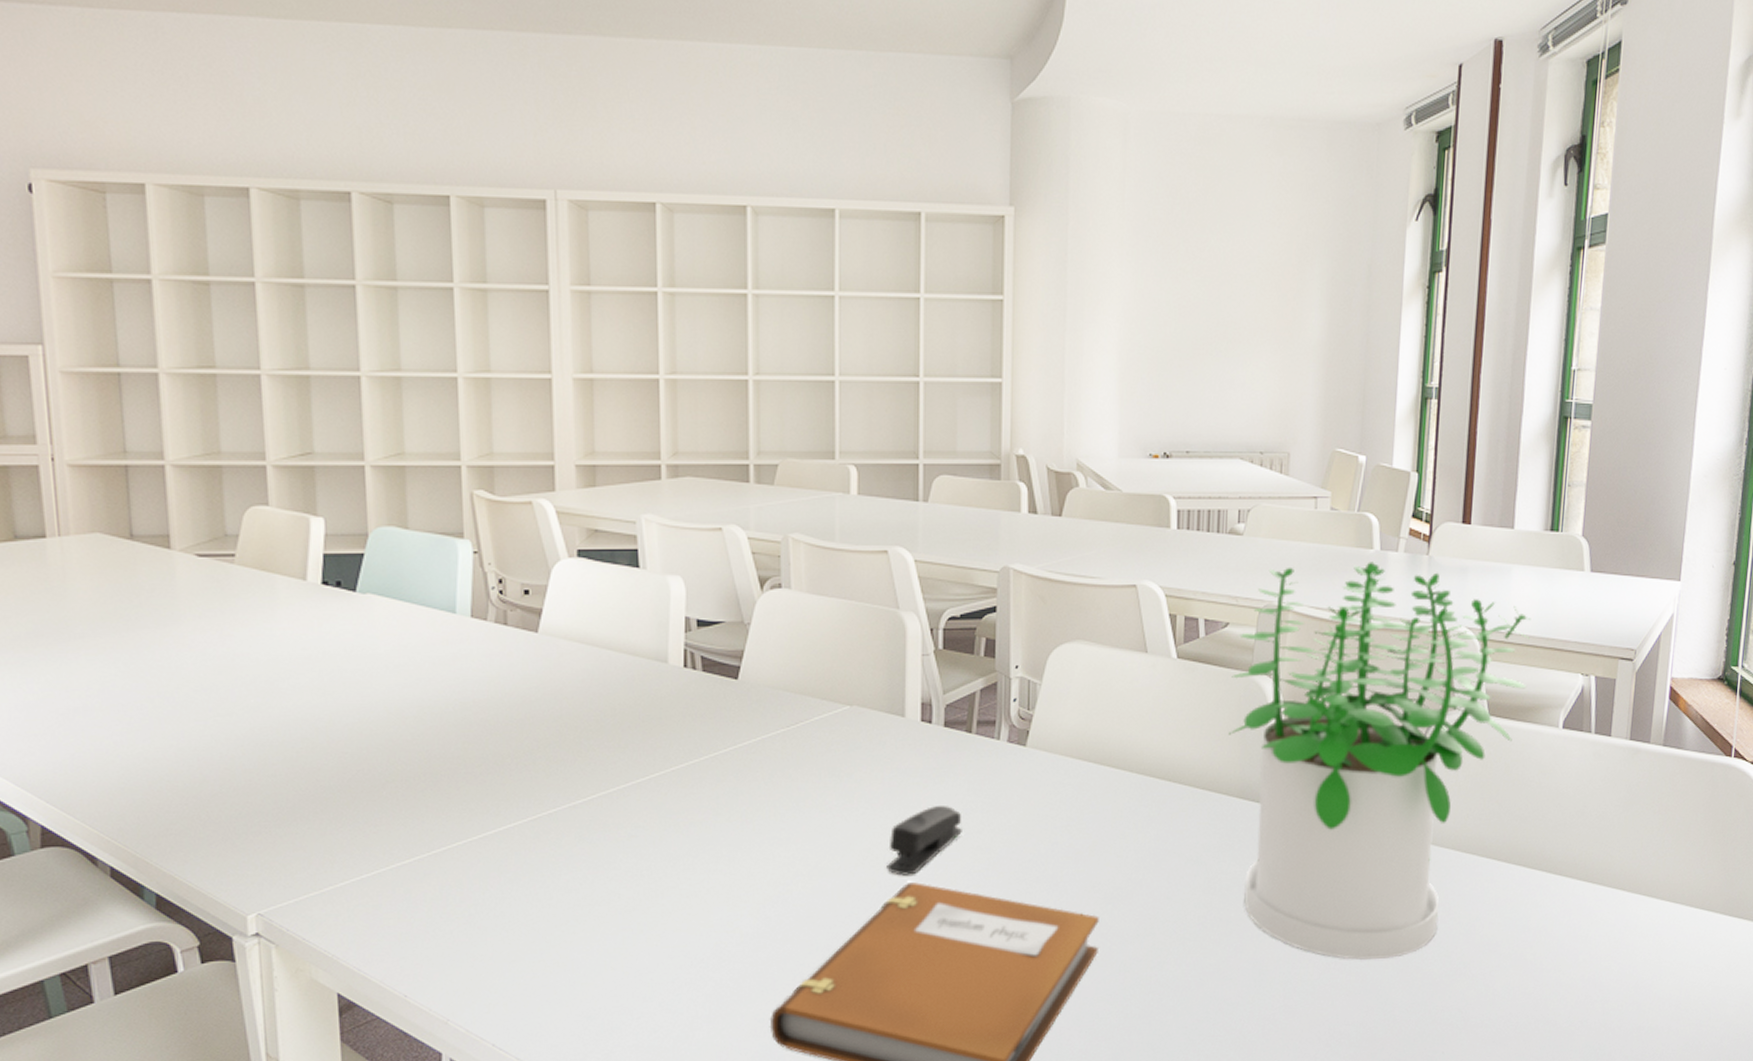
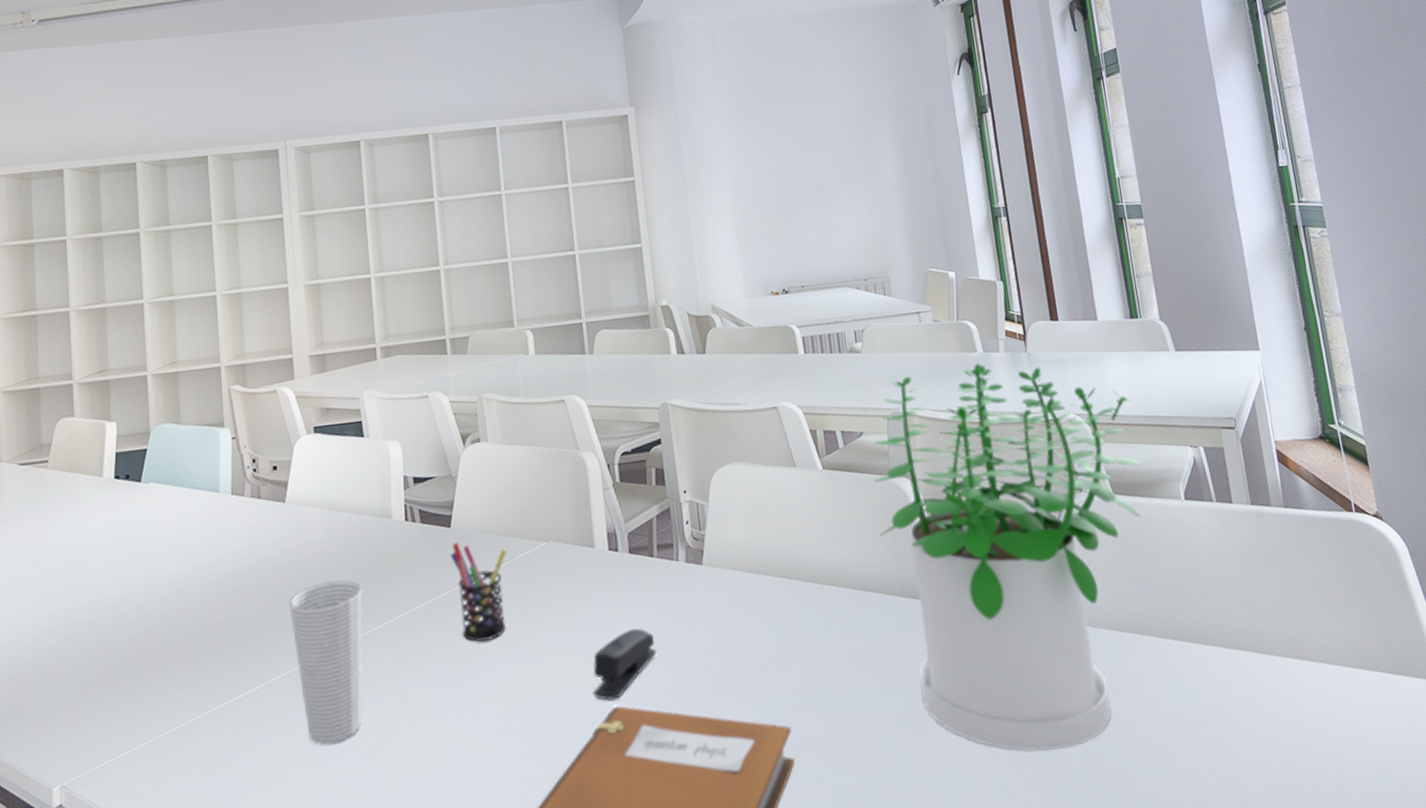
cup: none [538,723,627,895] -> present [289,579,363,745]
pen holder: none [734,697,803,804] -> present [449,543,508,642]

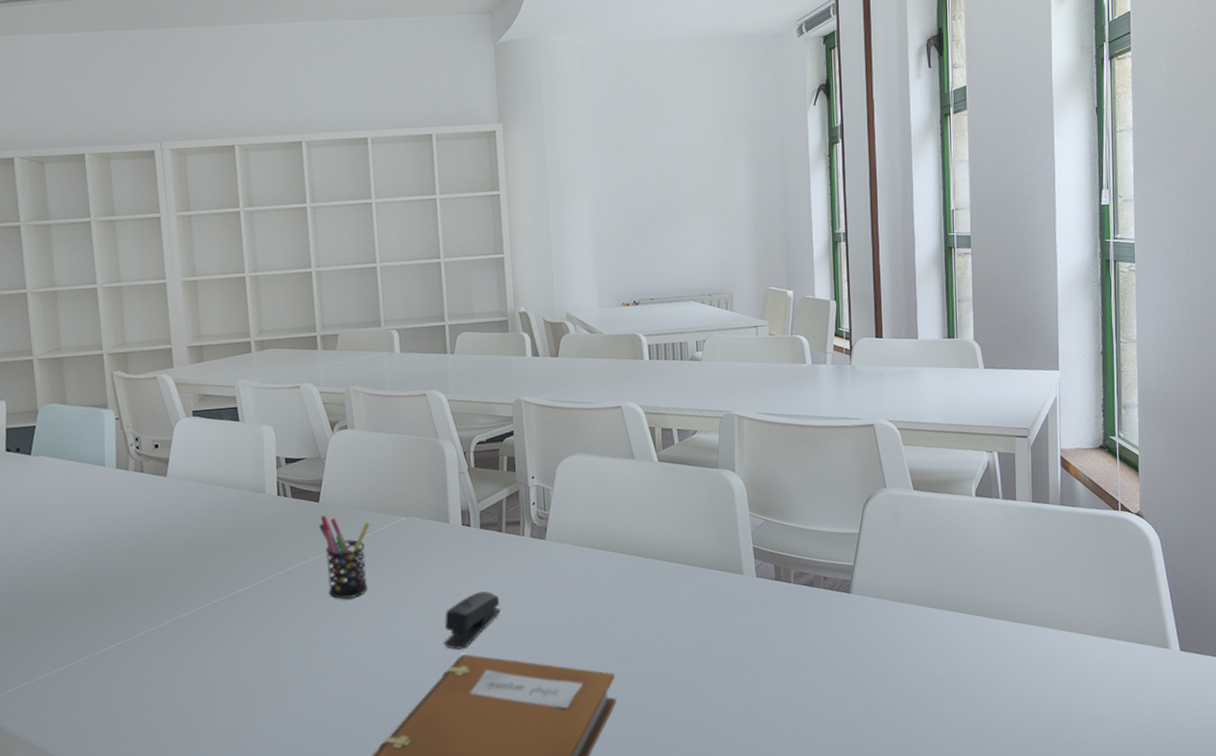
cup: present [289,579,363,745] -> none [171,544,239,680]
potted plant: present [873,363,1142,752] -> none [703,374,942,697]

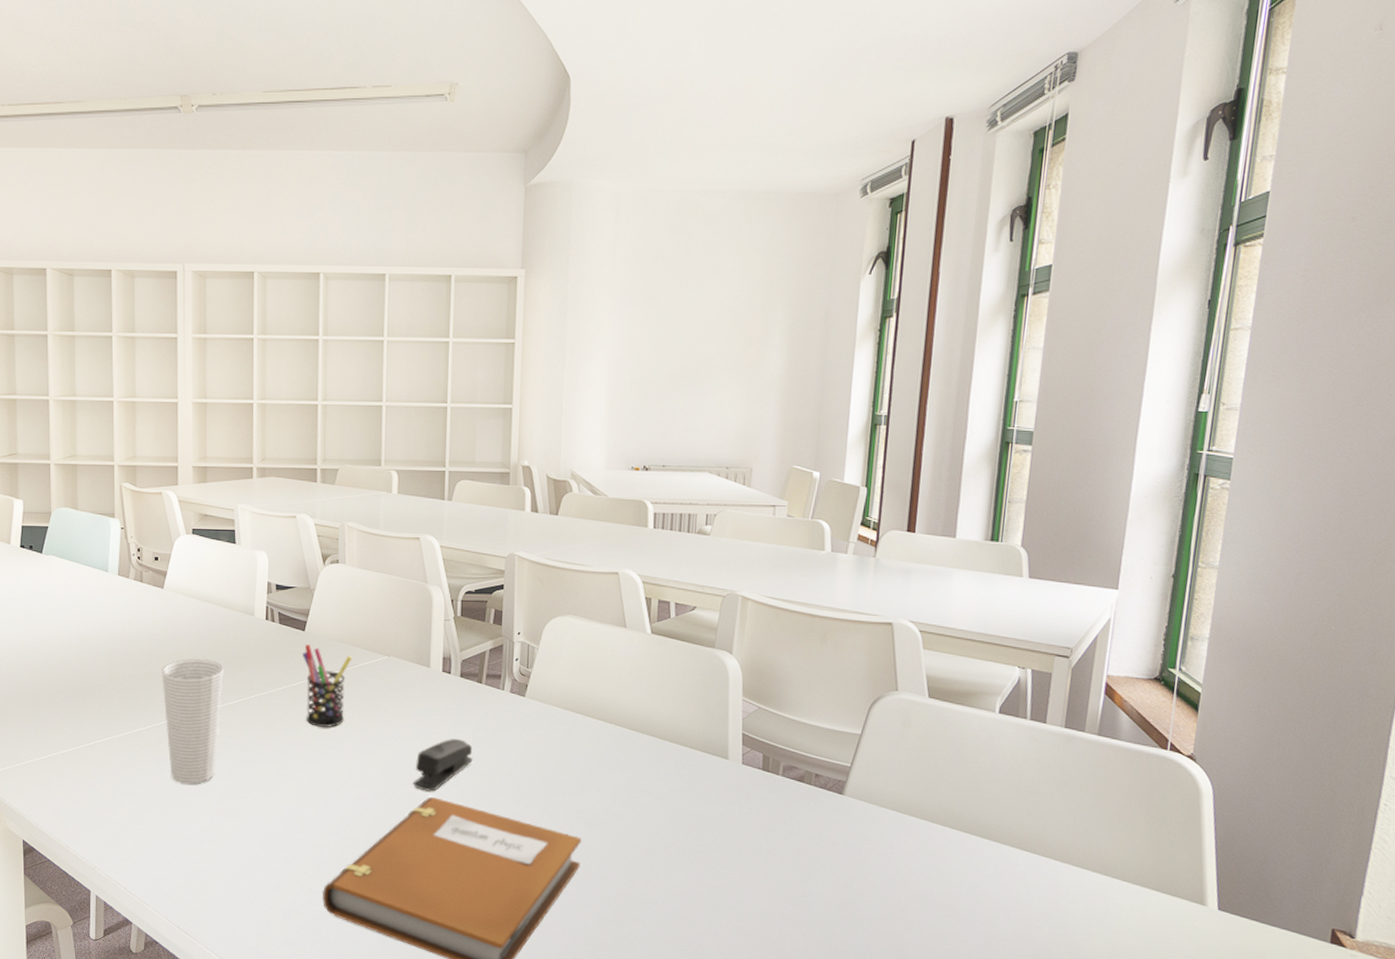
cup: none [171,544,239,680] -> present [162,658,224,785]

